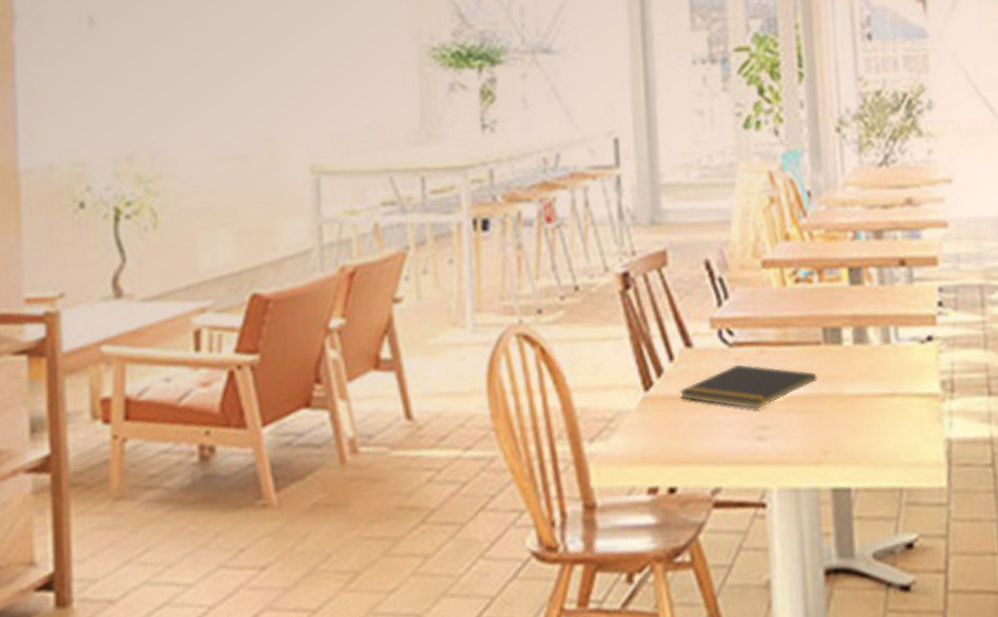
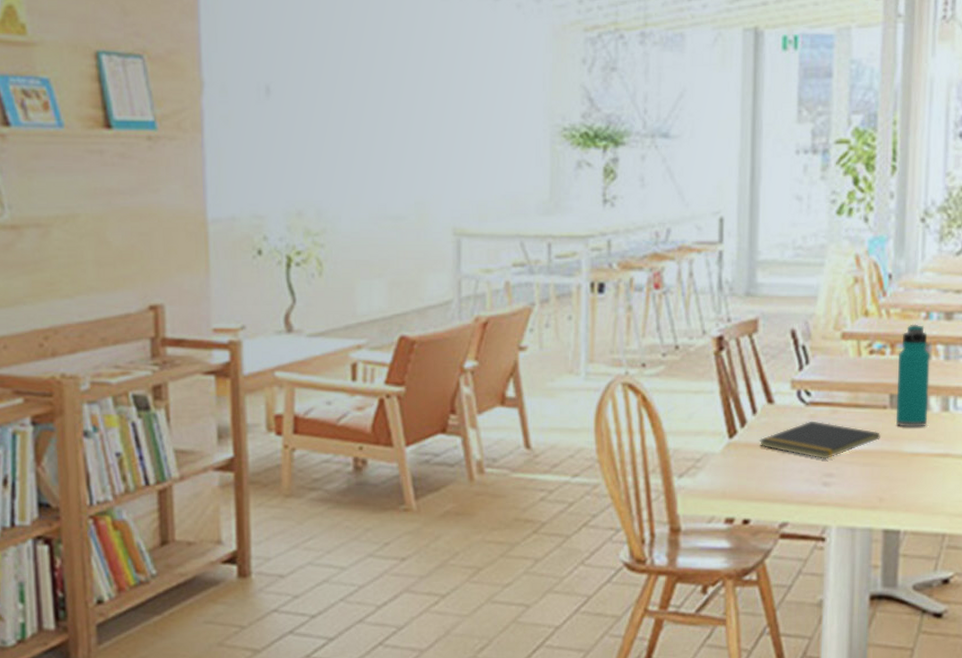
water bottle: none [828,245,869,365] -> present [895,324,930,427]

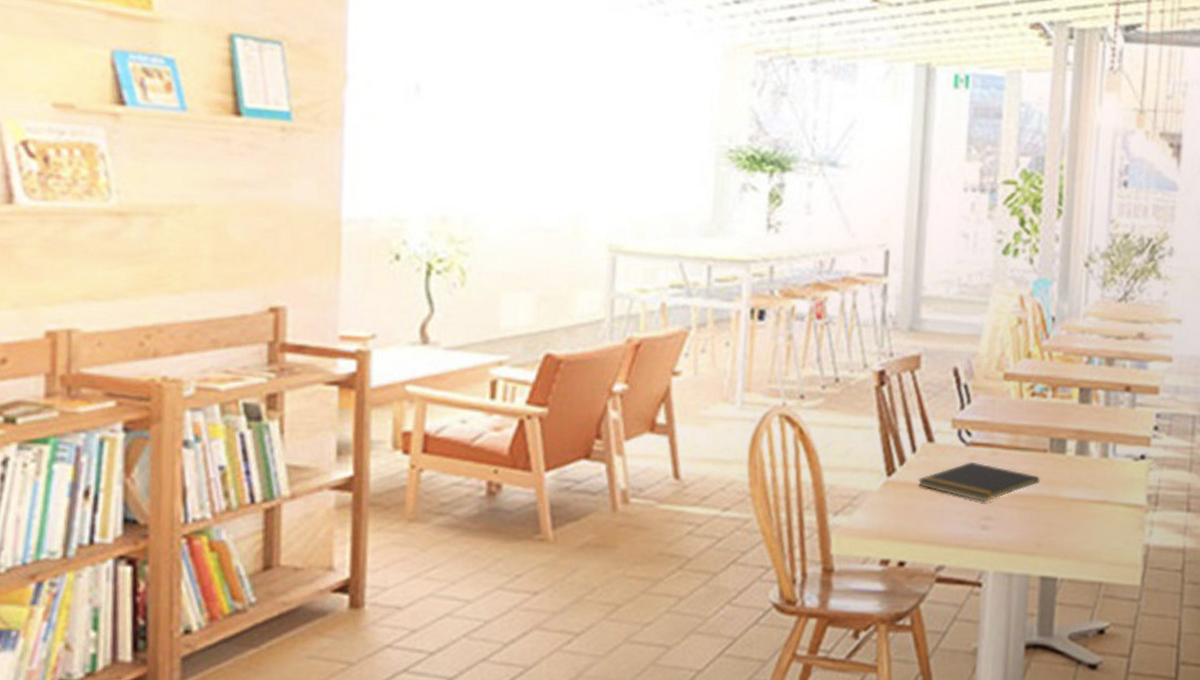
water bottle: present [895,324,930,427] -> none [1055,368,1091,473]

